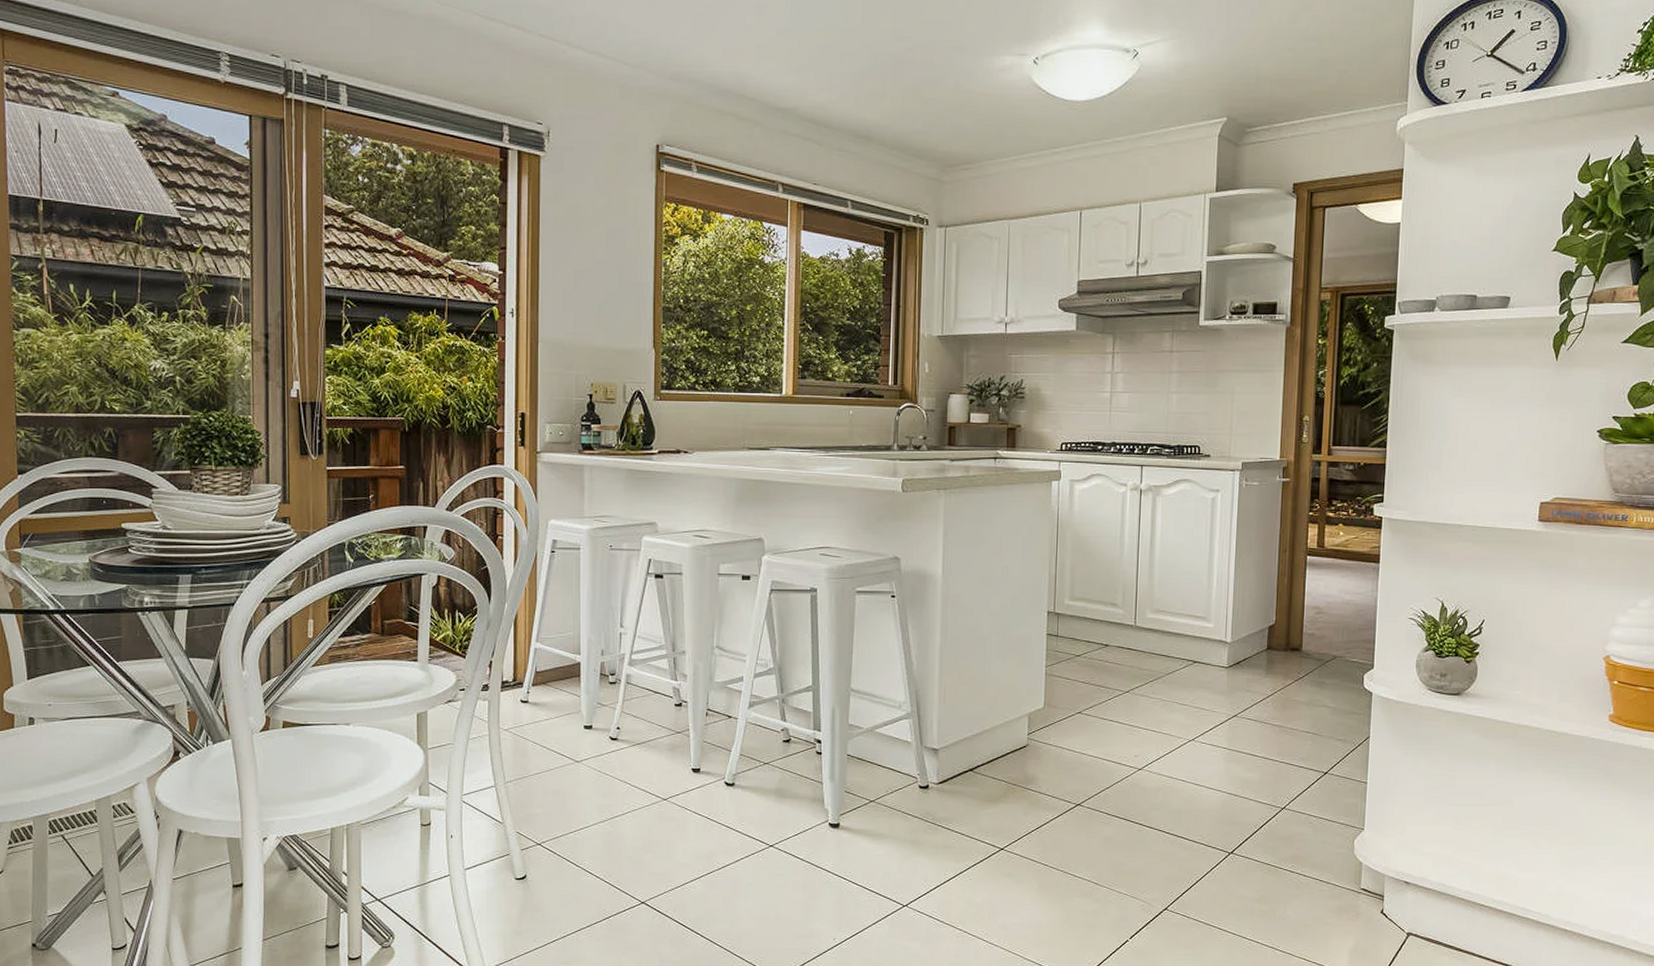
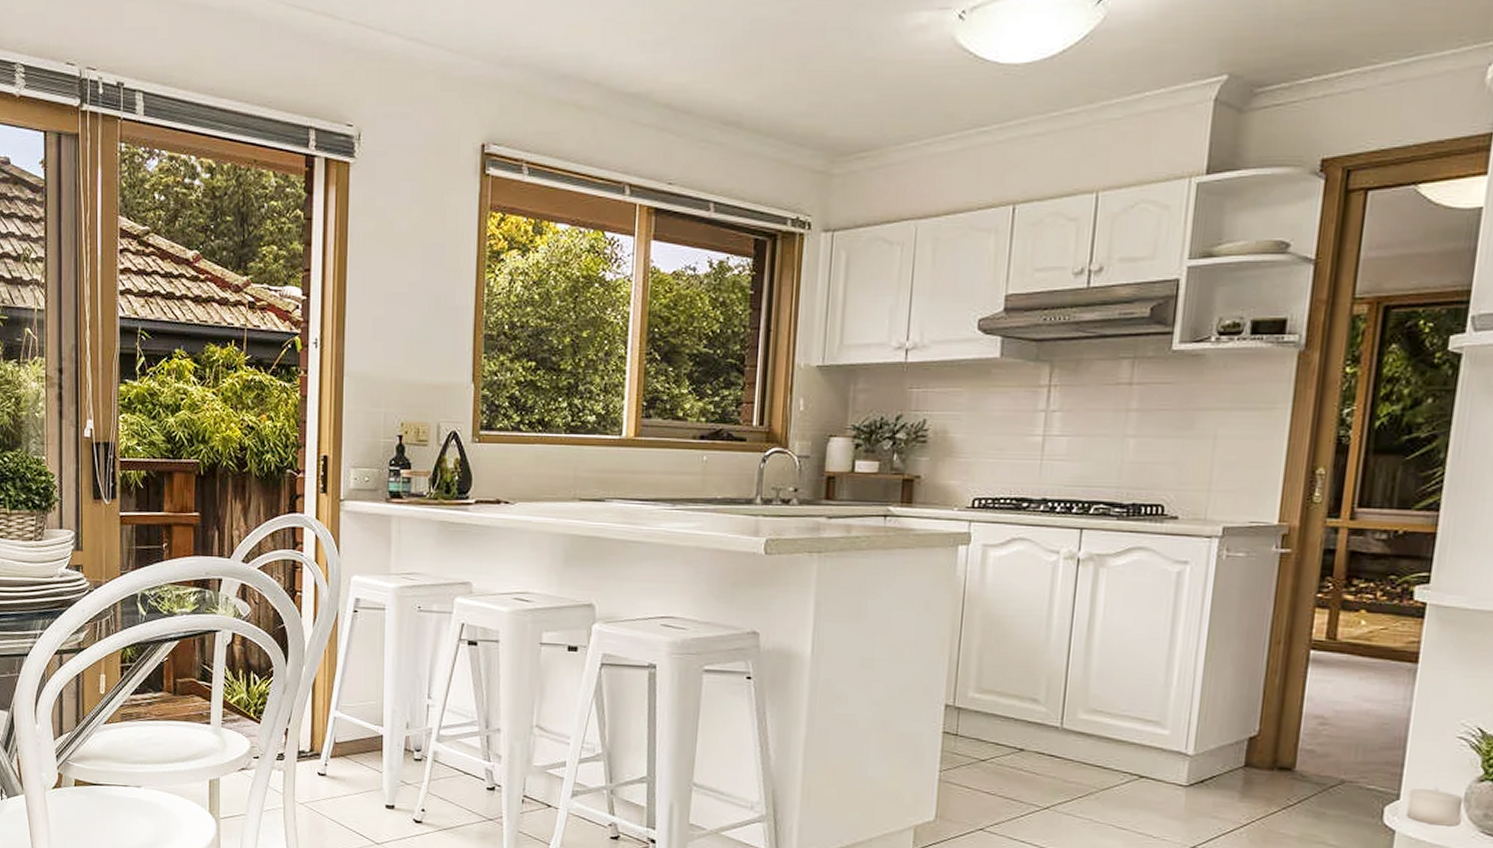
candle: none [1378,659,1416,687] -> present [1405,788,1464,827]

